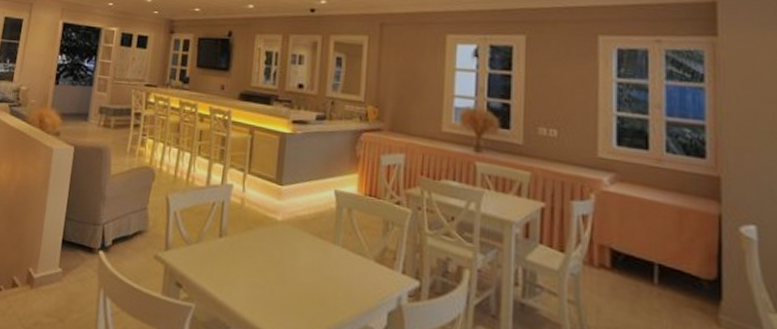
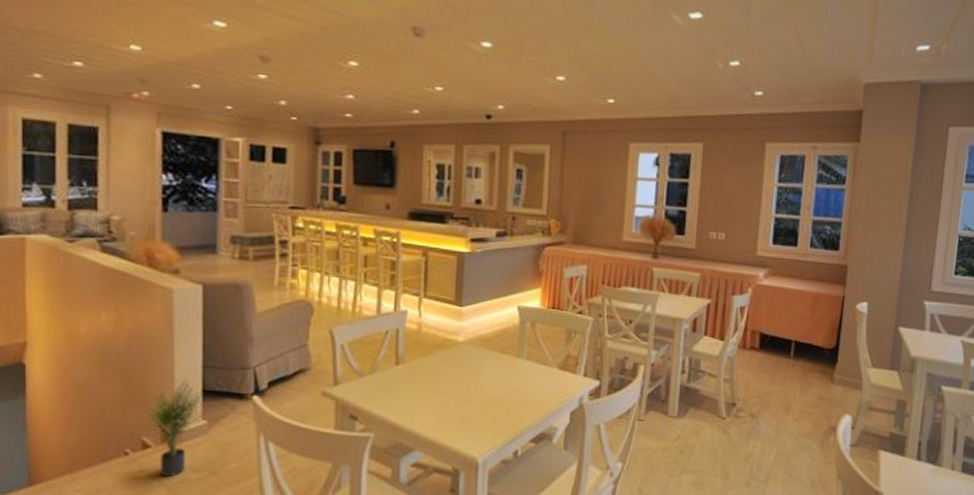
potted plant: none [17,228,62,318] -> present [142,379,203,477]

